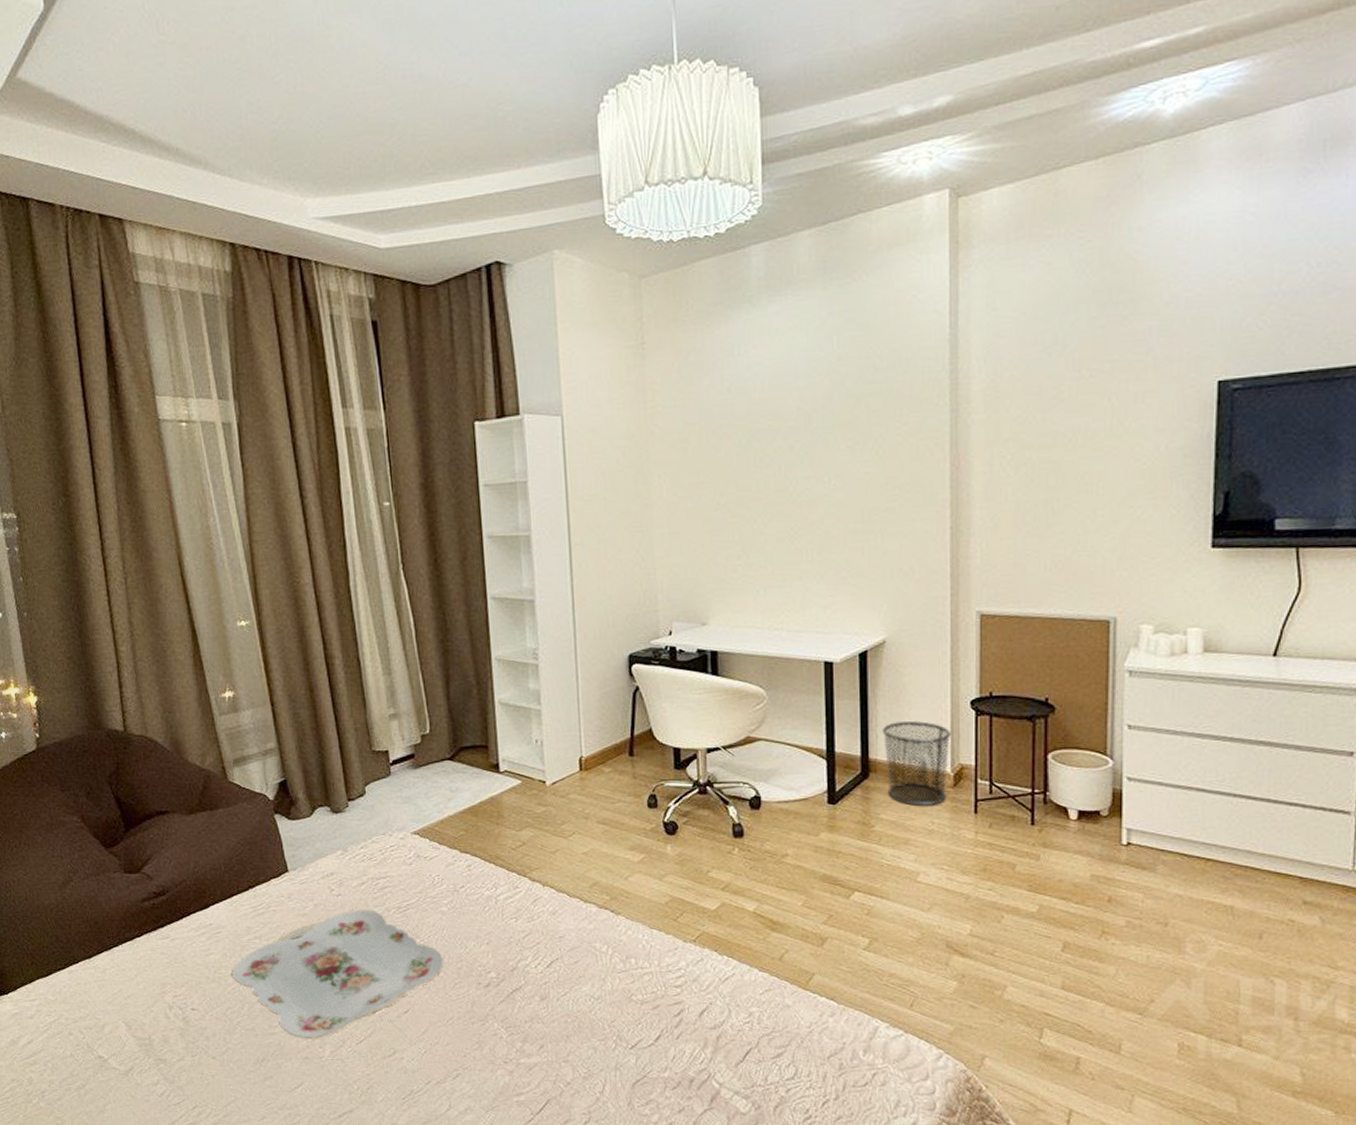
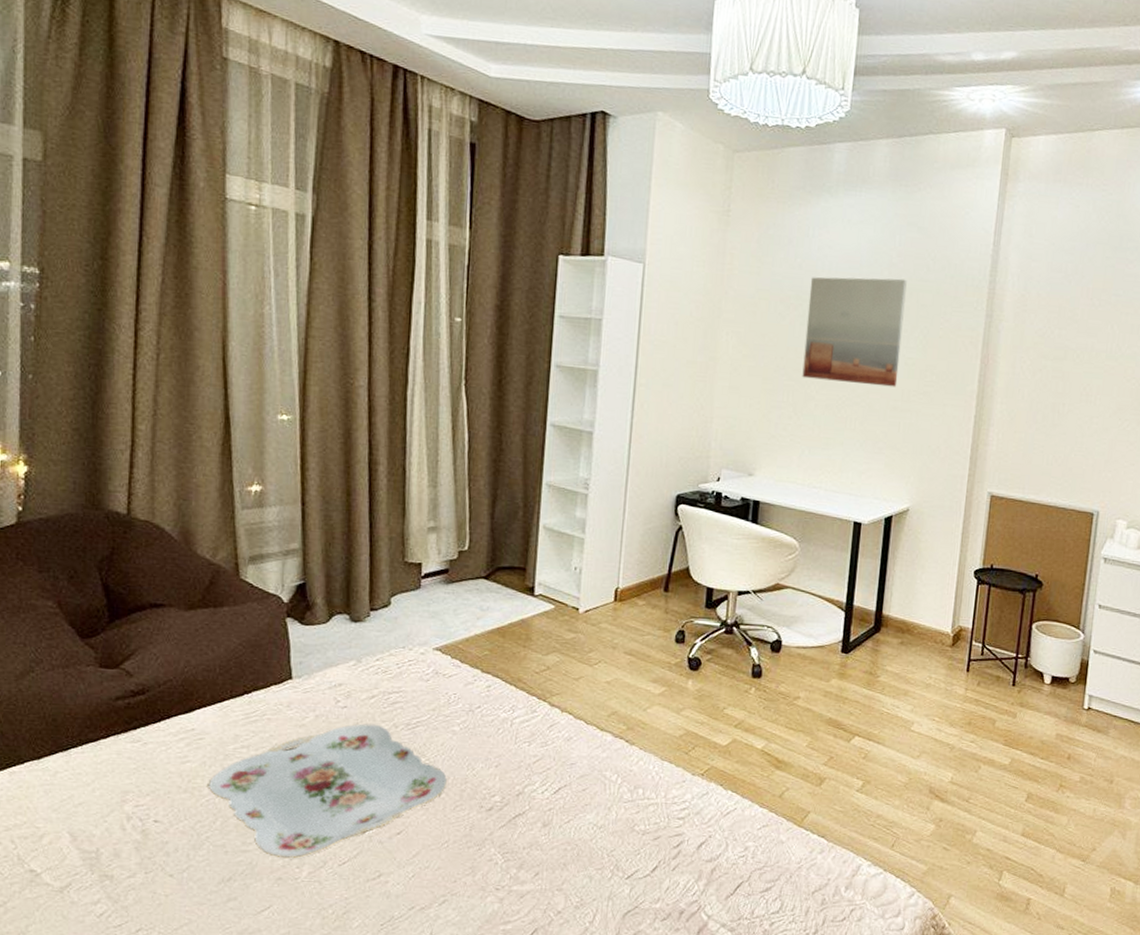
wall art: none [742,384,855,513] -> present [802,277,907,387]
waste bin: present [882,720,952,806] -> none [895,583,956,662]

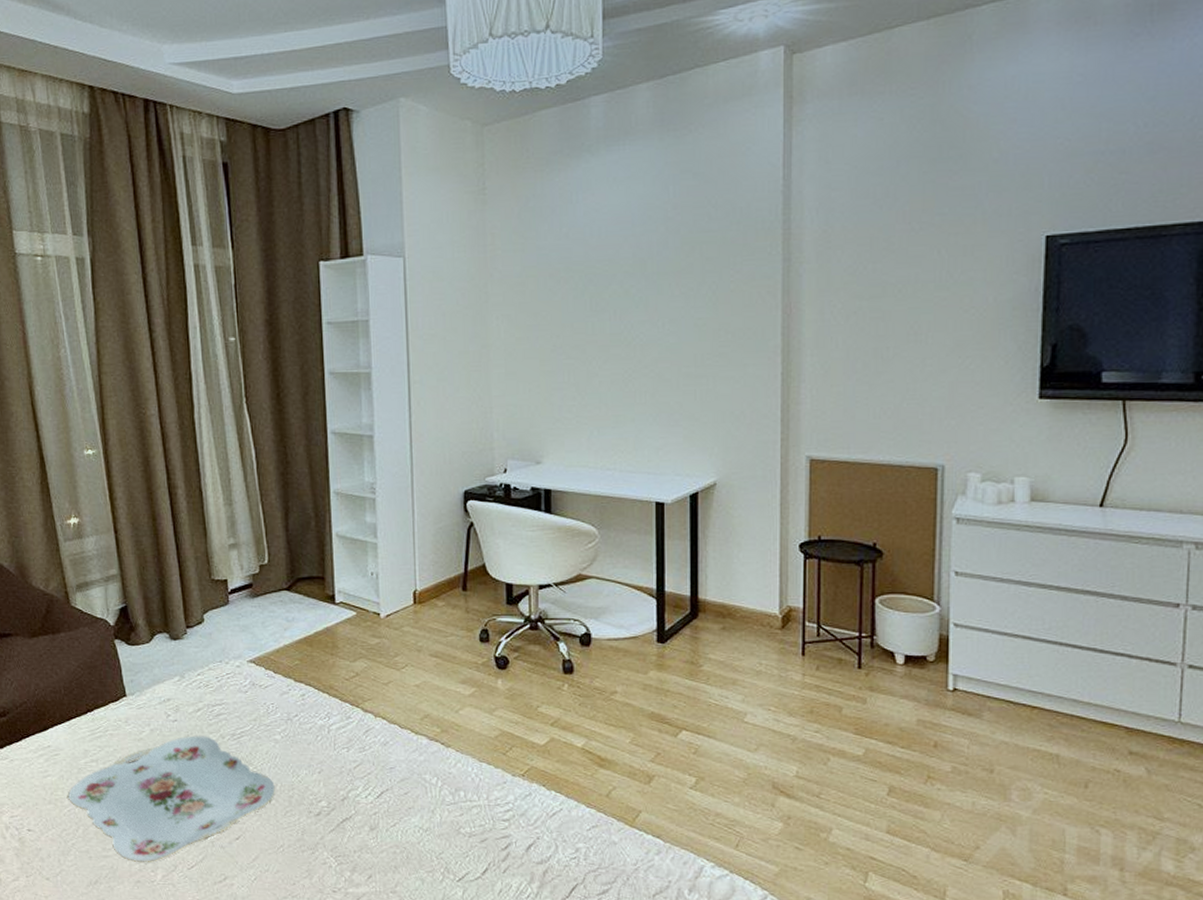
wall art: present [802,277,907,387] -> none [579,232,688,355]

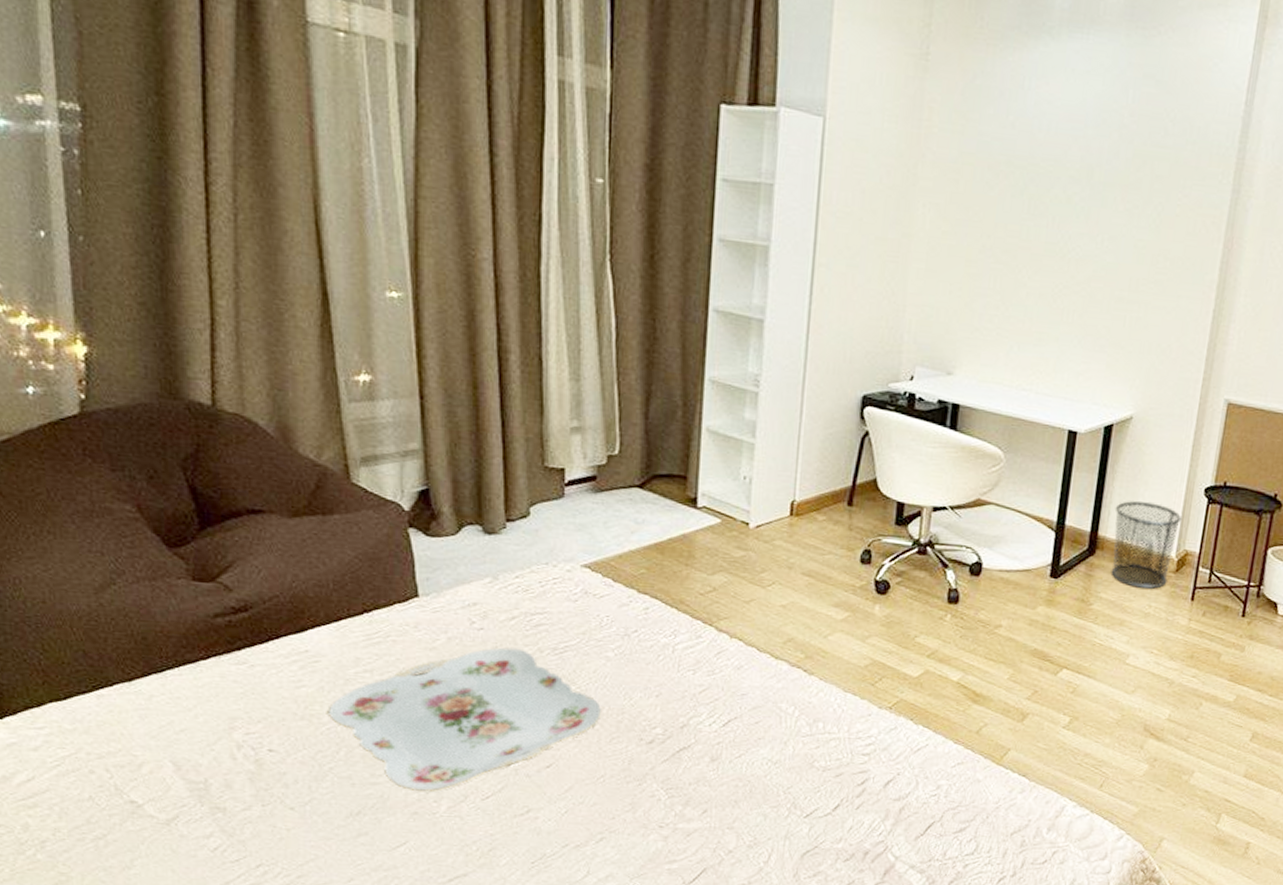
waste bin: none [711,562,780,646] -> present [1111,501,1182,589]

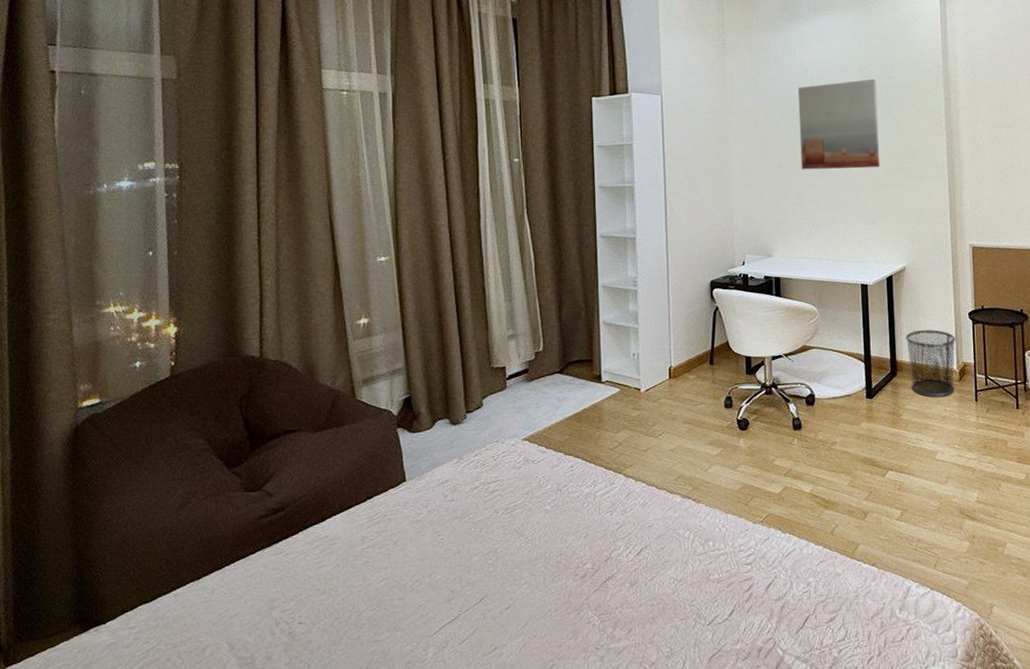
serving tray: present [329,647,601,792] -> none [343,512,544,643]
wall art: none [1012,139,1140,274] -> present [797,78,880,170]

